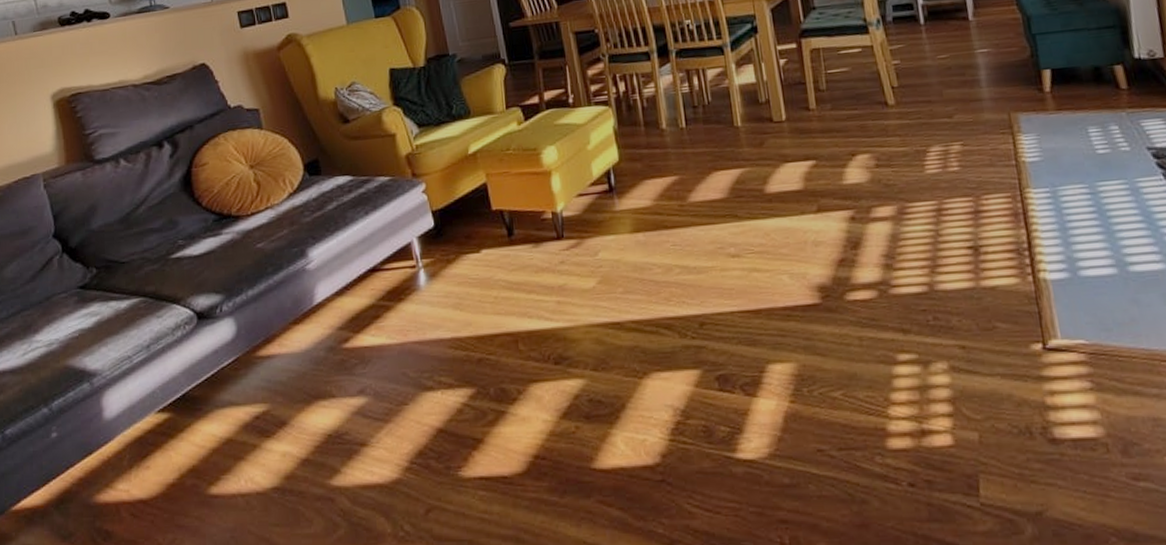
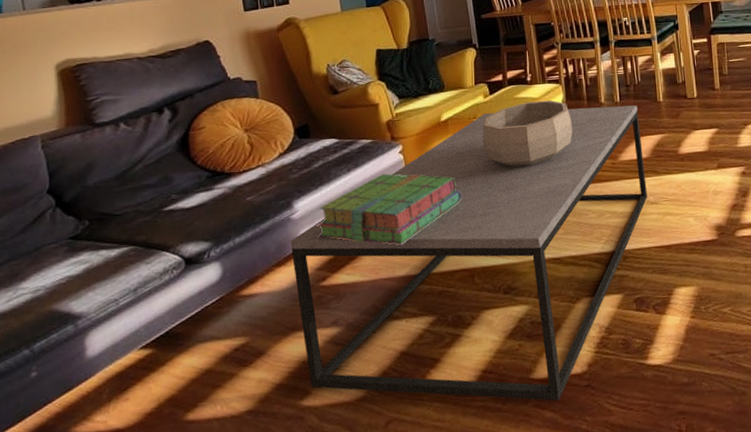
coffee table: none [307,131,727,498] -> present [290,105,647,401]
stack of books: none [334,217,498,303] -> present [317,173,461,246]
decorative bowl: none [518,126,628,210] -> present [482,100,573,167]

